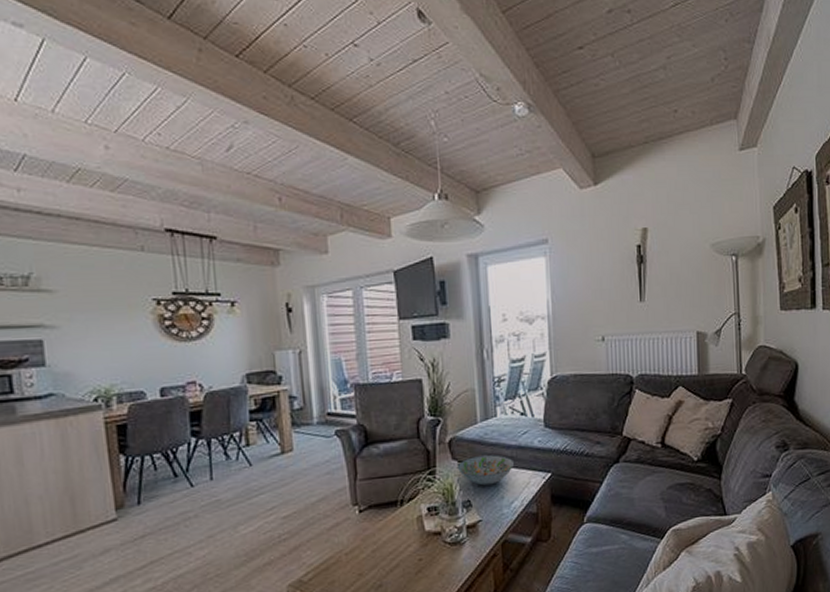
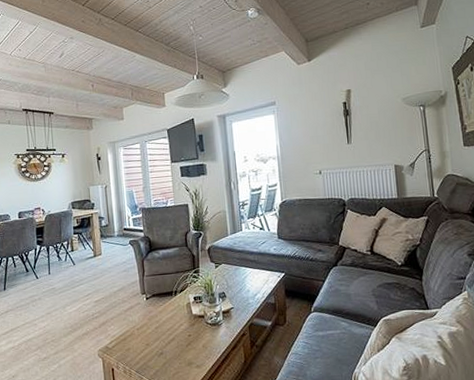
decorative bowl: present [456,454,515,486] -> none [214,258,257,282]

